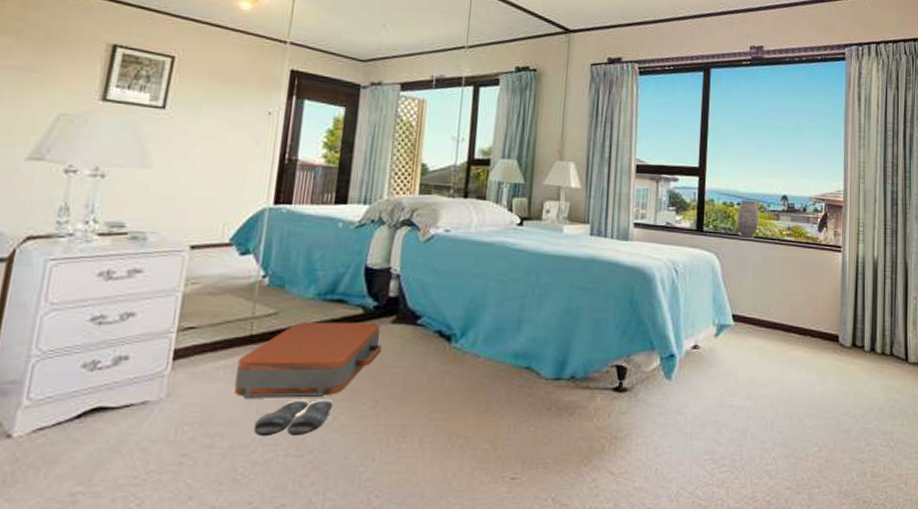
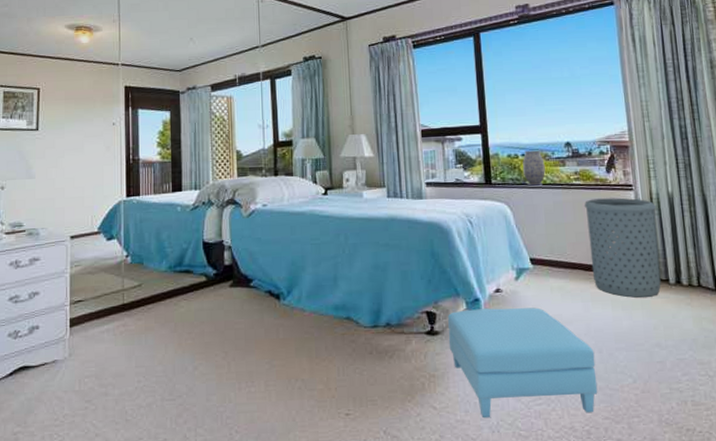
suitcase: present [234,321,382,398] -> none [117,287,225,355]
slippers: present [254,400,333,435] -> none [135,353,193,384]
ottoman: none [636,366,785,485] -> present [447,307,598,417]
laundry basket: none [792,257,861,363] -> present [584,197,661,298]

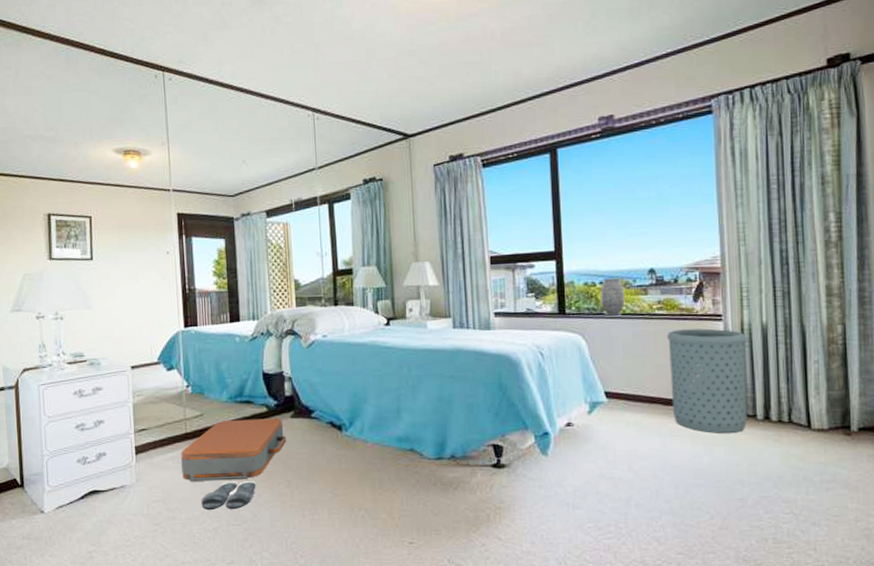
suitcase: none [117,287,225,355] -> present [181,418,287,482]
slippers: none [135,353,193,384] -> present [201,481,256,510]
ottoman: present [447,307,598,417] -> none [514,442,672,549]

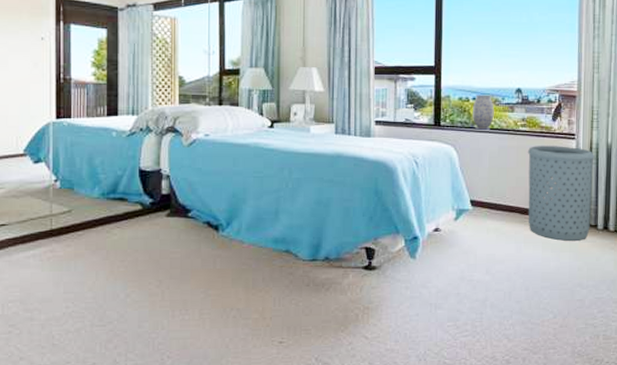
suitcase: present [181,418,287,482] -> none [44,216,161,281]
slippers: present [201,481,256,510] -> none [63,281,125,310]

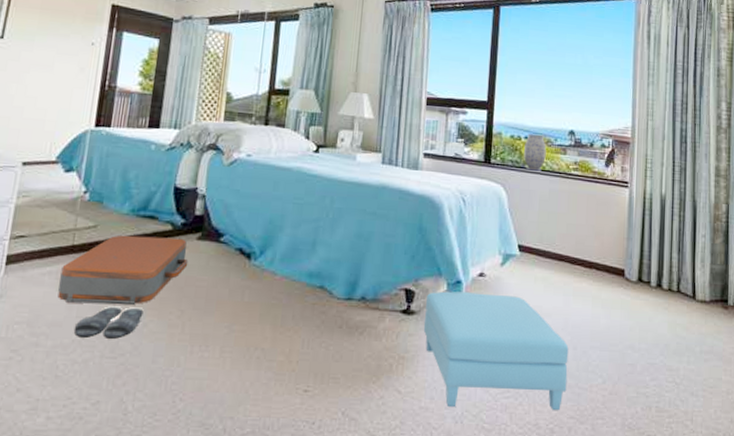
suitcase: none [44,216,161,281] -> present [57,235,189,306]
slippers: none [63,281,125,310] -> present [74,306,144,339]
ottoman: none [385,246,521,347] -> present [423,291,569,410]
laundry basket: present [527,146,594,241] -> none [577,191,648,297]

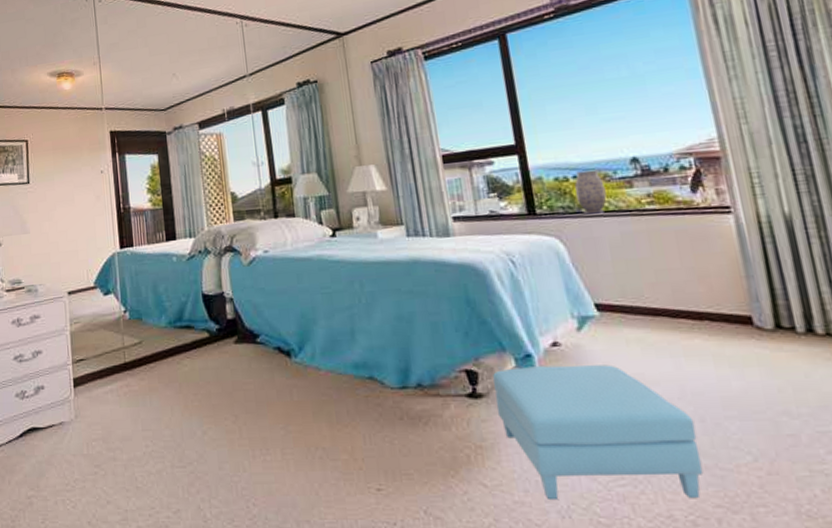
suitcase: present [57,235,189,306] -> none [120,344,232,417]
slippers: present [74,306,144,339] -> none [142,416,201,449]

